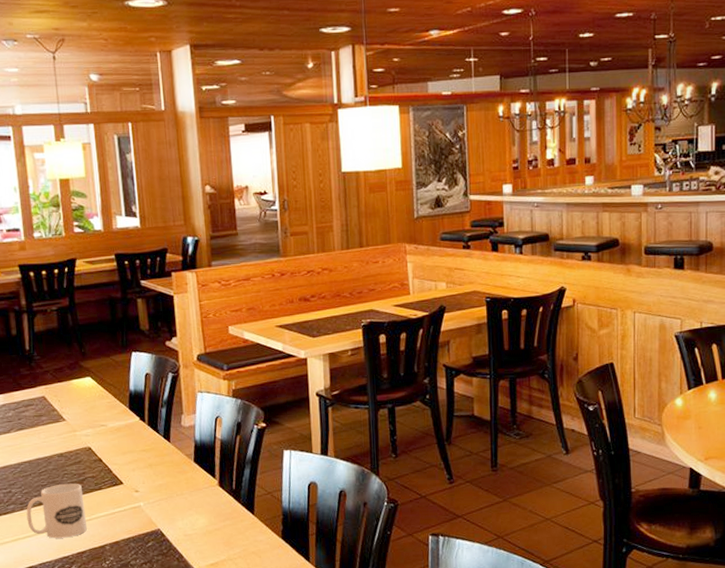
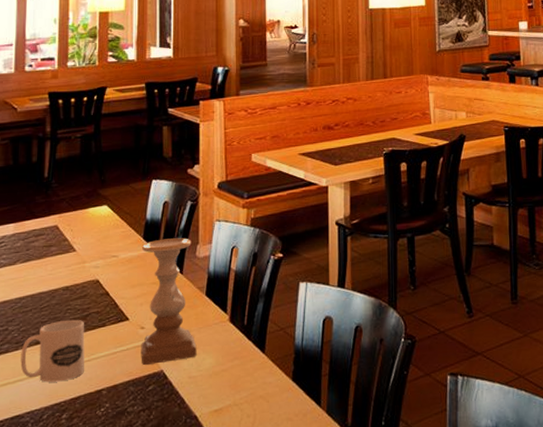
candle holder: none [128,408,190,524] -> present [141,238,197,365]

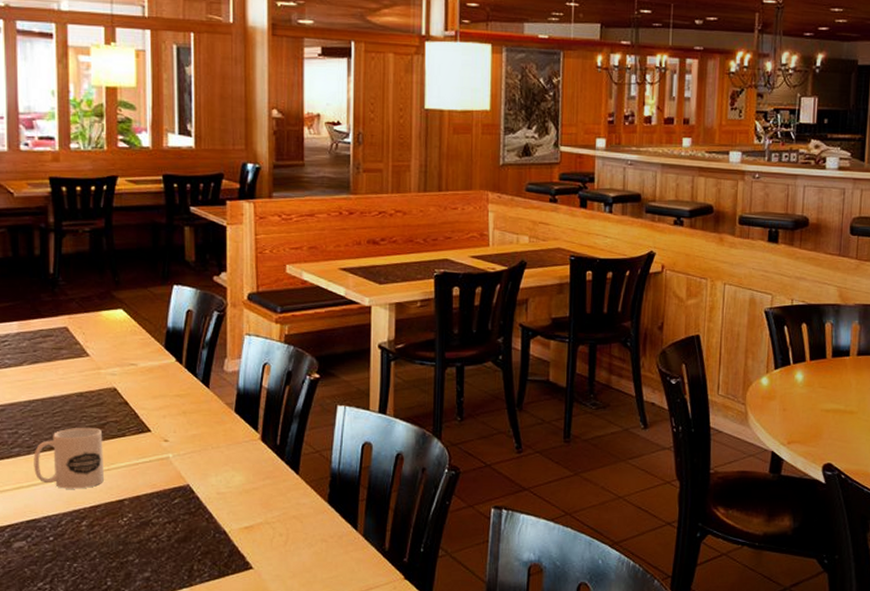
candle holder: present [141,238,197,365] -> none [163,350,225,478]

